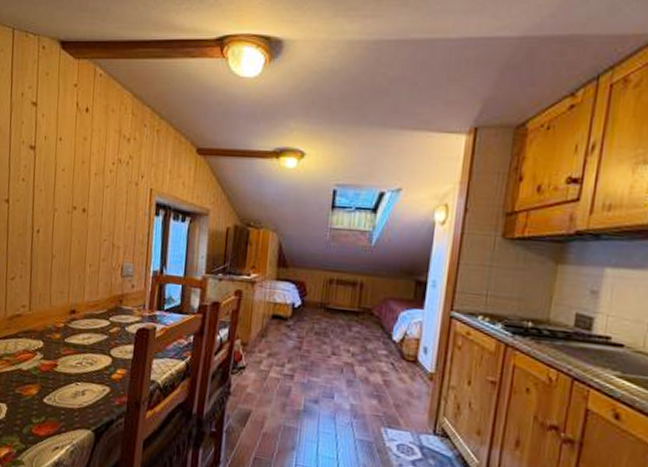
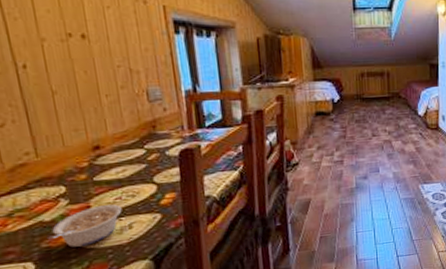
legume: none [20,366,80,402] -> present [46,204,122,247]

